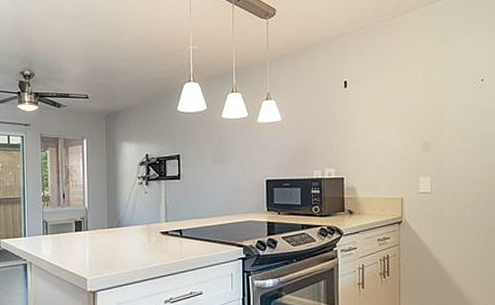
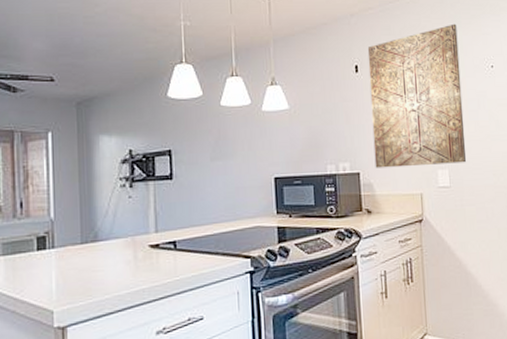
wall art: none [357,39,450,174] -> present [367,23,466,168]

